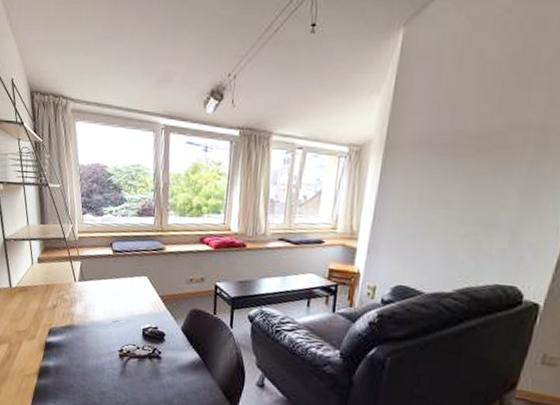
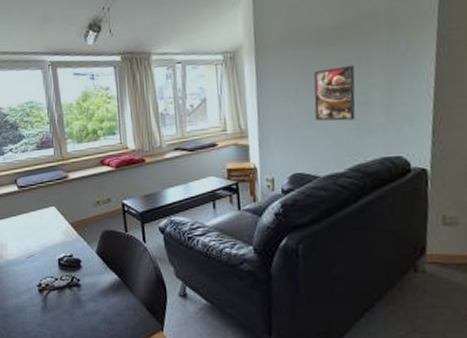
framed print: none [433,180,489,240] -> present [313,64,356,121]

